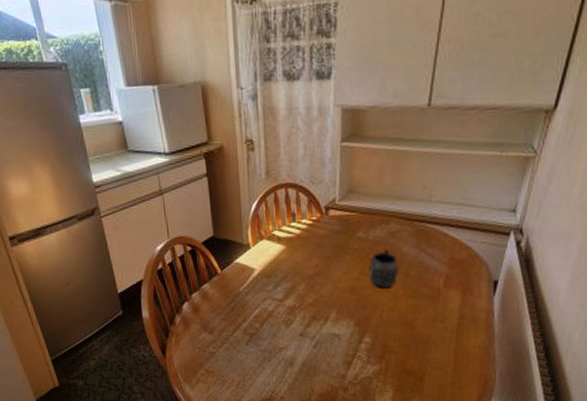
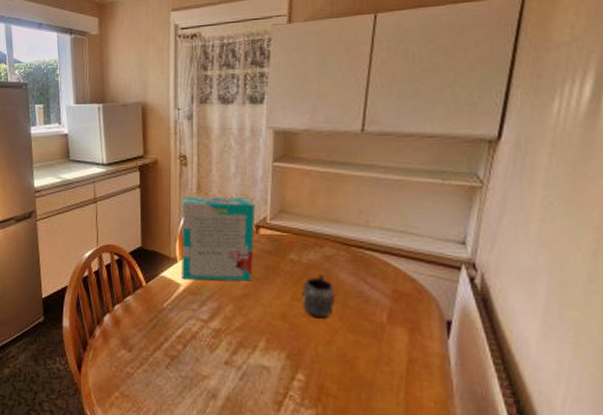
cereal box: none [251,180,325,264] -> present [182,197,256,281]

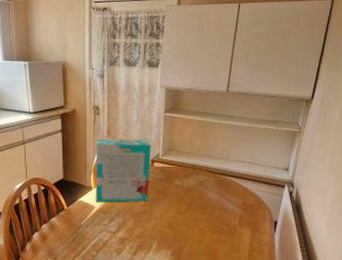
mug: present [301,274,335,319] -> none [183,194,205,225]

